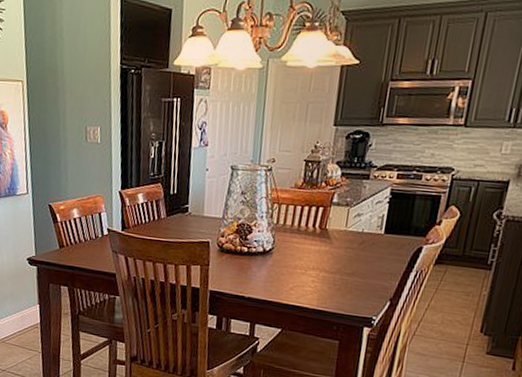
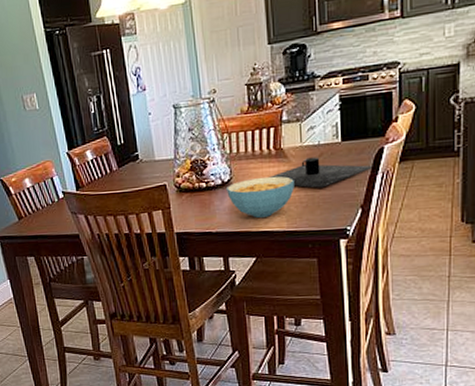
cereal bowl: none [266,252,332,292] -> present [226,176,294,218]
place setting: none [309,242,409,275] -> present [269,157,373,188]

